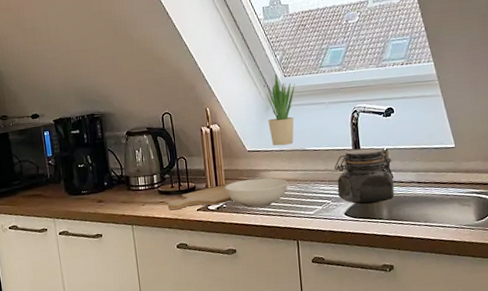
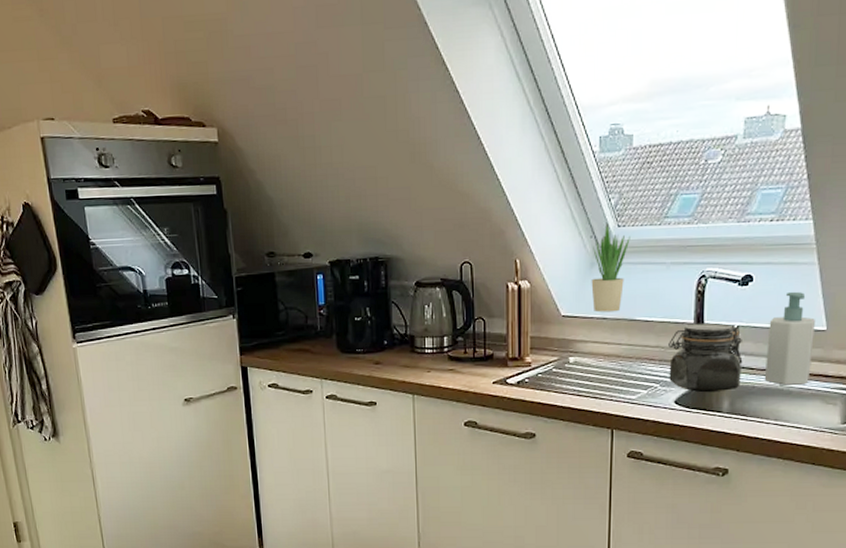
chopping board: present [167,182,235,211] -> none [457,353,542,381]
bowl: present [225,178,289,209] -> none [529,350,609,386]
soap bottle: none [410,118,447,193] -> present [764,291,815,385]

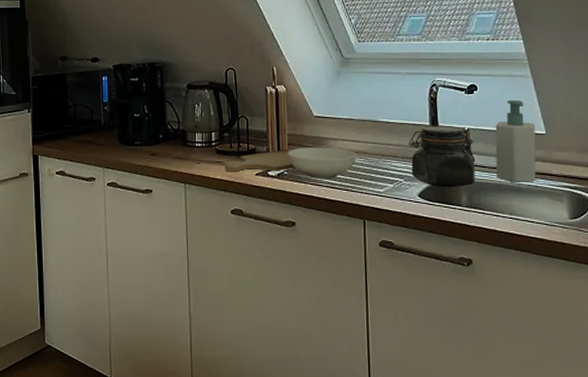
chopping board: none [457,353,542,381] -> present [224,149,298,172]
bowl: none [529,350,609,386] -> present [287,147,357,179]
potted plant: present [591,222,630,313] -> none [338,38,370,114]

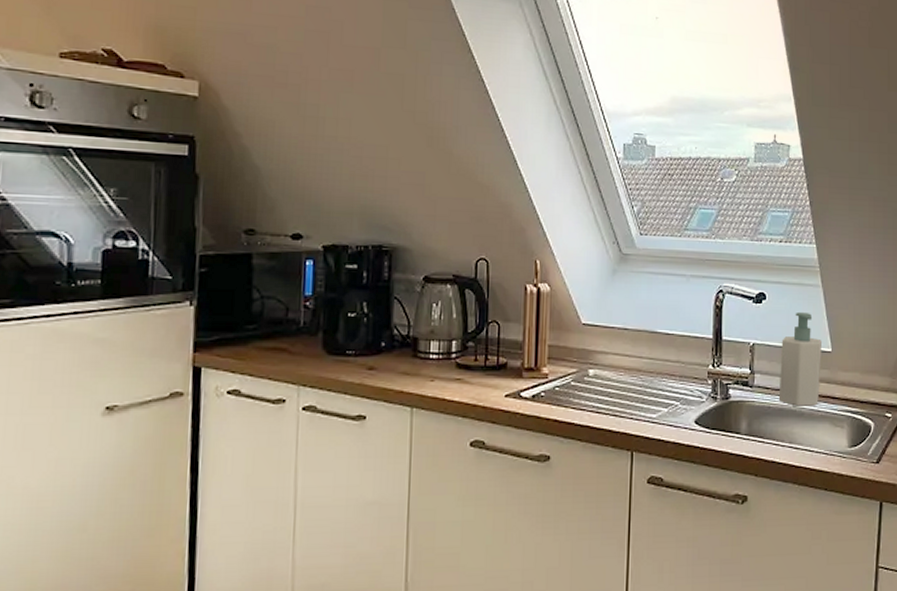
chopping board: present [224,149,298,172] -> none [465,363,560,392]
bowl: present [287,147,357,179] -> none [546,362,629,401]
jar: present [409,125,476,188] -> none [689,338,759,412]

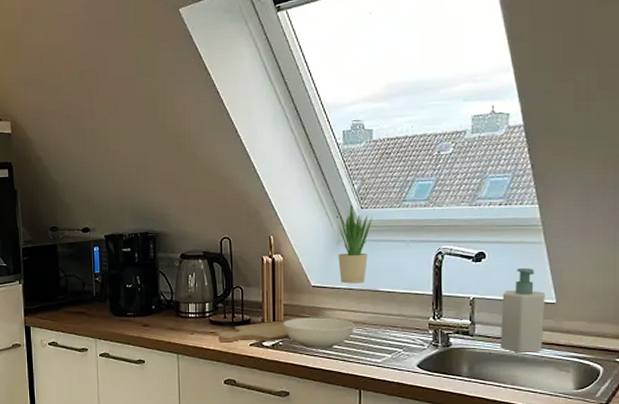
chopping board: none [465,363,560,392] -> present [218,319,294,343]
bowl: none [546,362,629,401] -> present [283,317,355,349]
potted plant: none [613,229,652,323] -> present [338,204,373,284]

